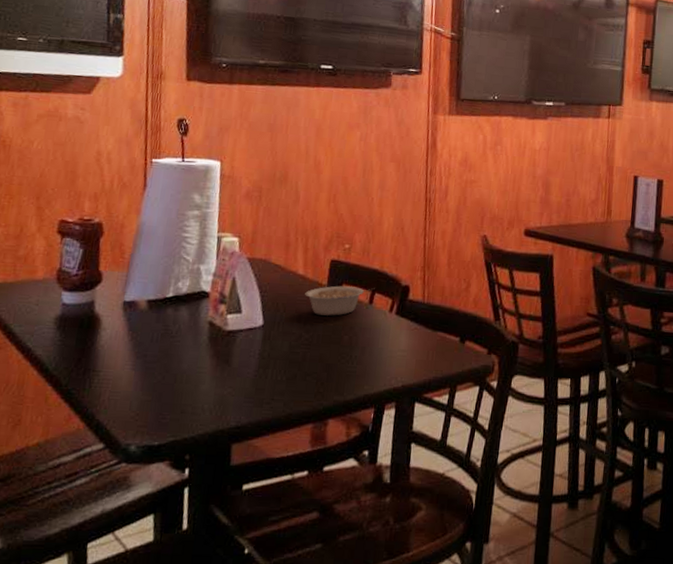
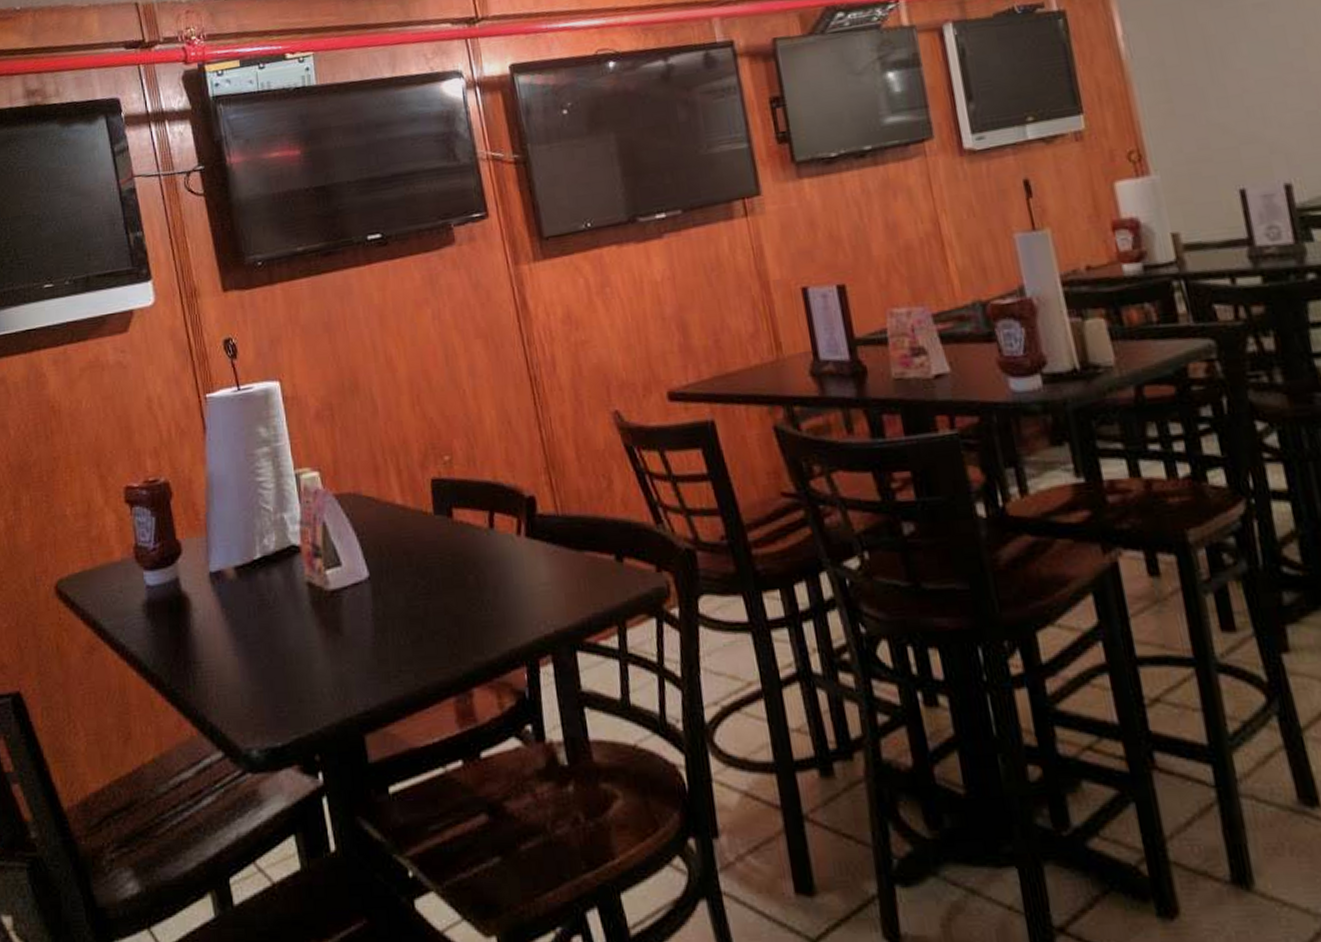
legume: present [305,286,375,316] -> none [410,507,493,553]

